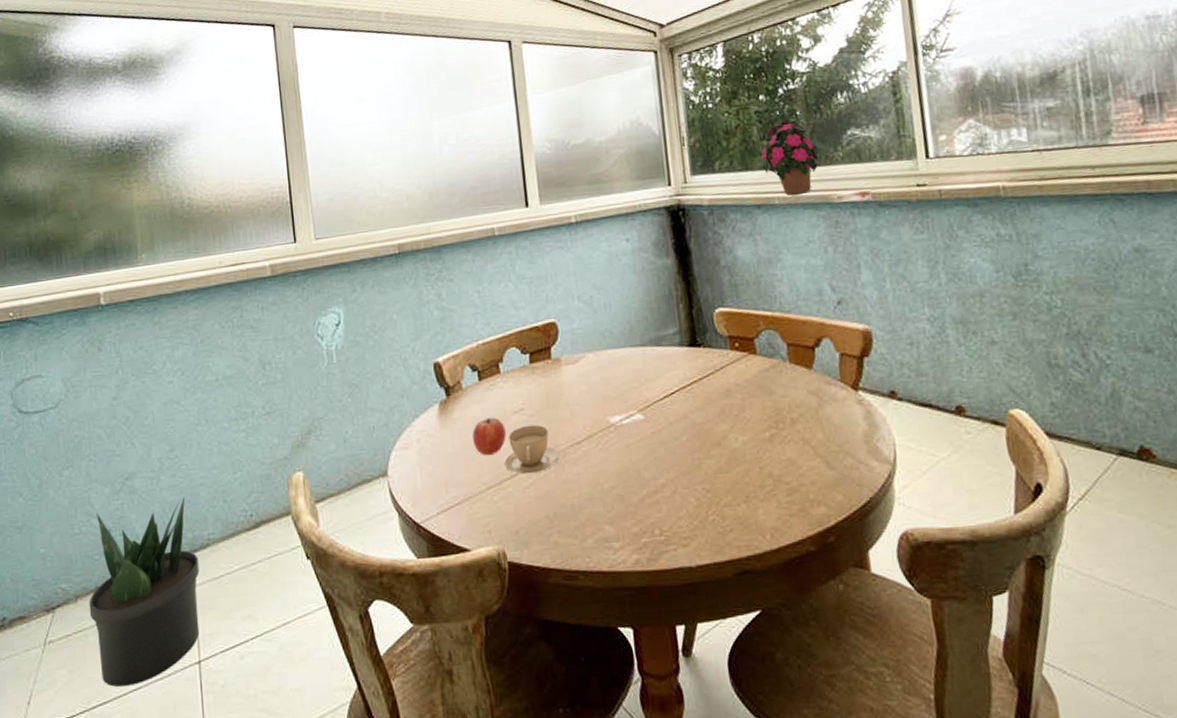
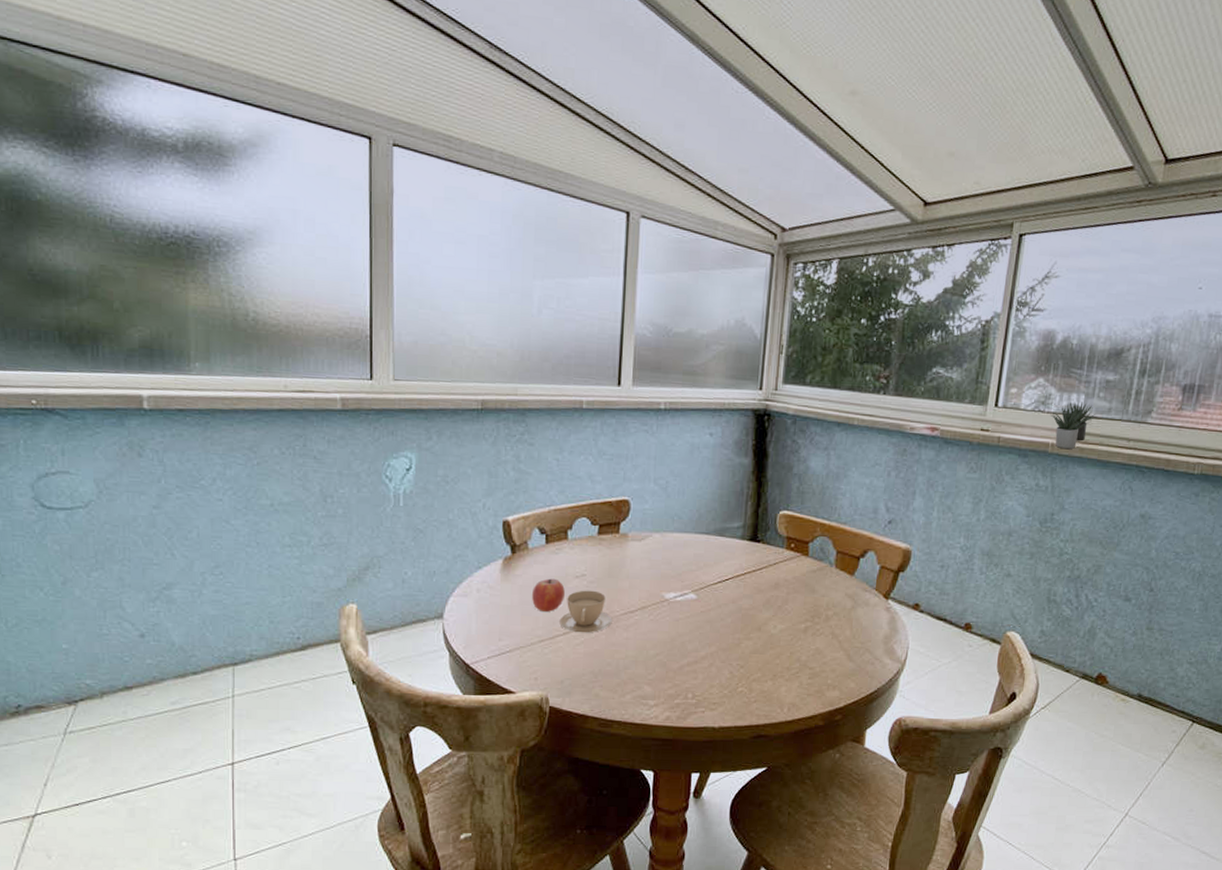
planter: present [89,496,200,687] -> none [116,612,239,778]
potted flower: present [761,120,822,196] -> none [850,348,904,419]
succulent plant: none [990,135,1048,190] -> present [1049,400,1097,449]

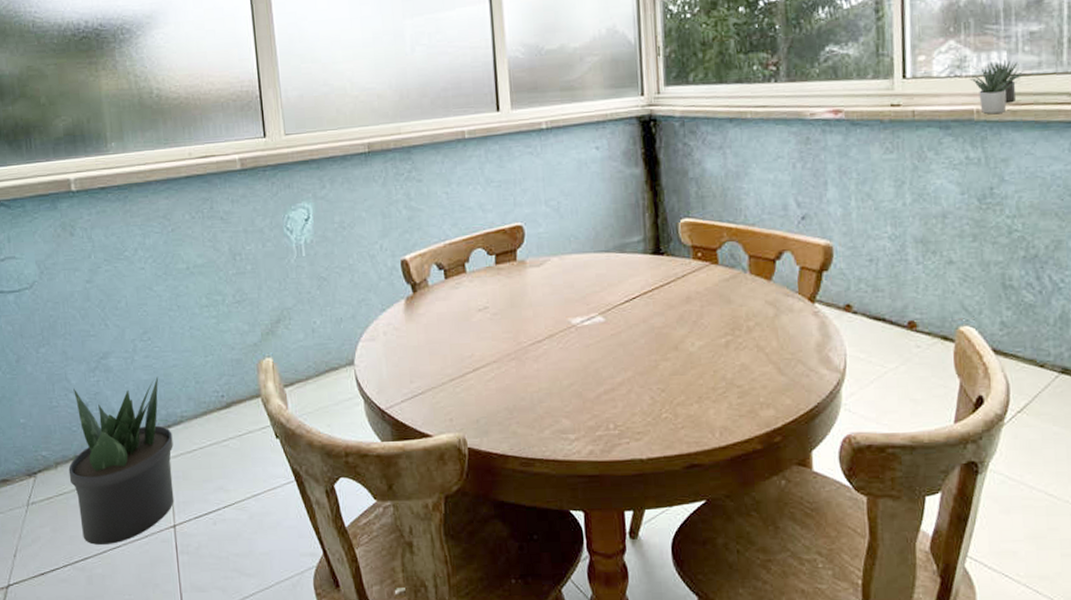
planter: none [116,612,239,778] -> present [68,376,174,545]
fruit: present [531,578,565,612] -> none [436,314,470,349]
teacup: present [559,590,613,633] -> none [467,322,521,368]

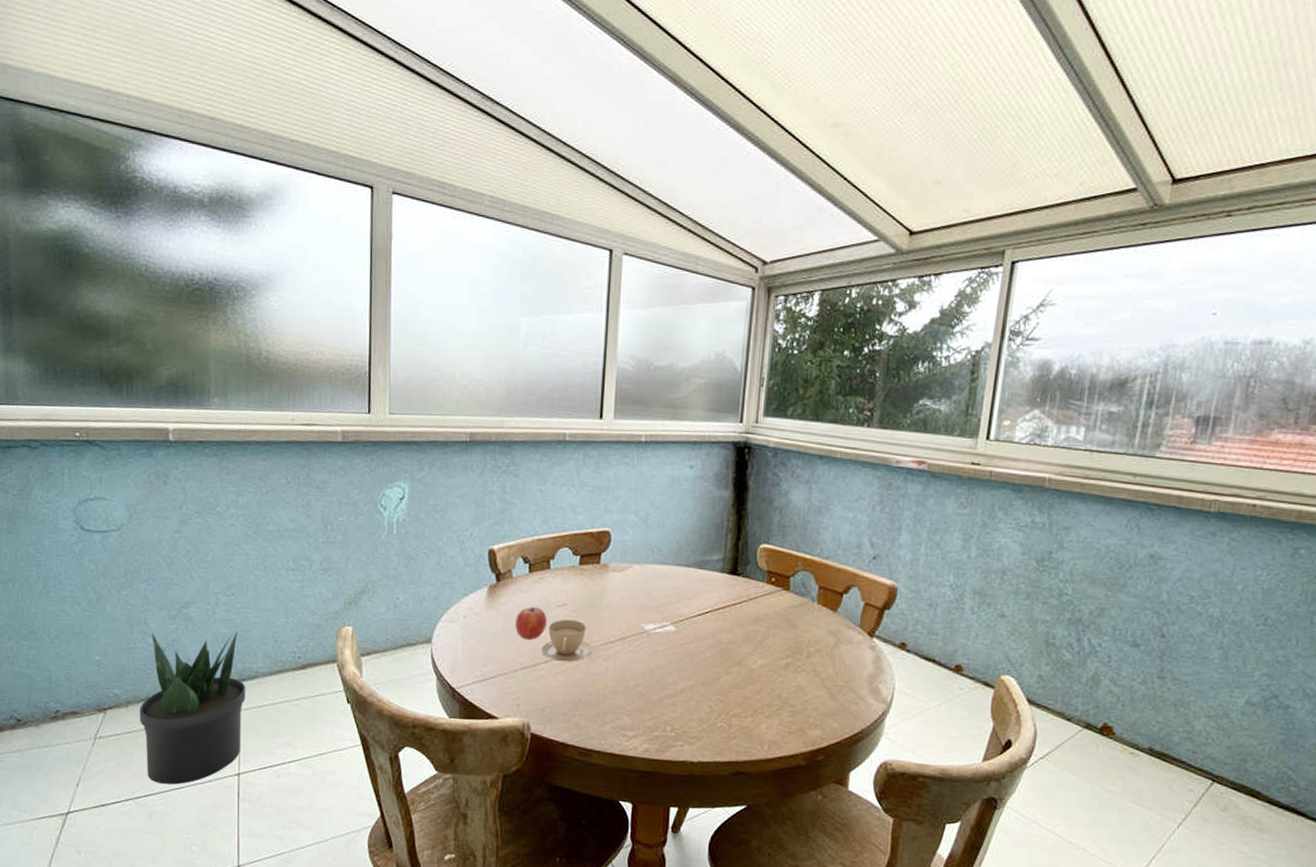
fruit: none [436,314,470,349] -> present [514,606,547,640]
teacup: none [467,322,521,368] -> present [541,619,593,662]
succulent plant: present [967,58,1026,114] -> none [1045,433,1099,484]

